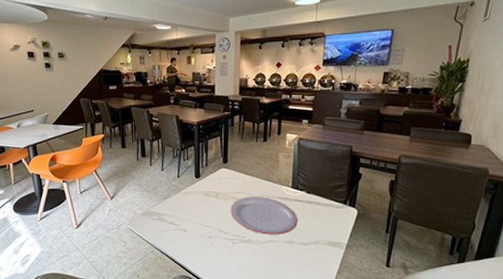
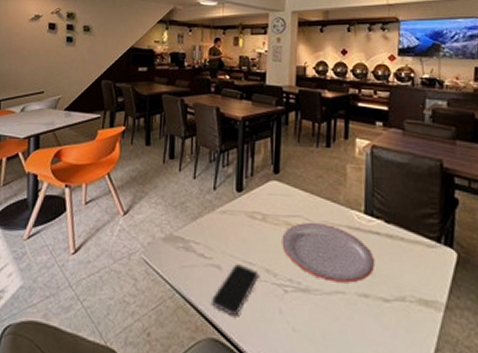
smartphone: none [181,228,214,261] -> present [212,264,259,317]

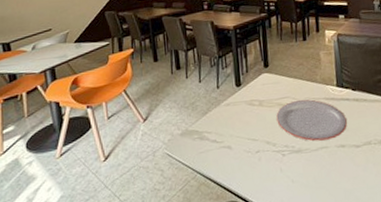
smartphone: present [212,264,259,317] -> none [227,142,262,182]

